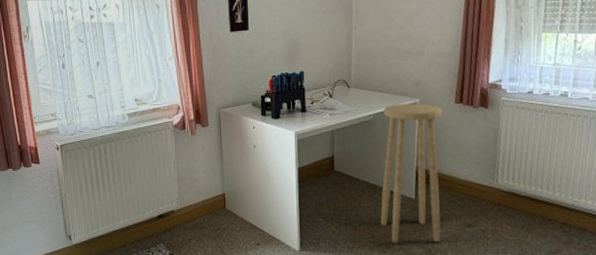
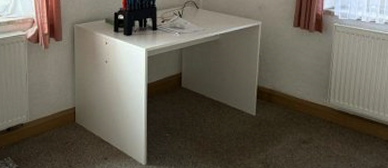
stool: present [380,103,443,243] -> none [223,25,282,158]

